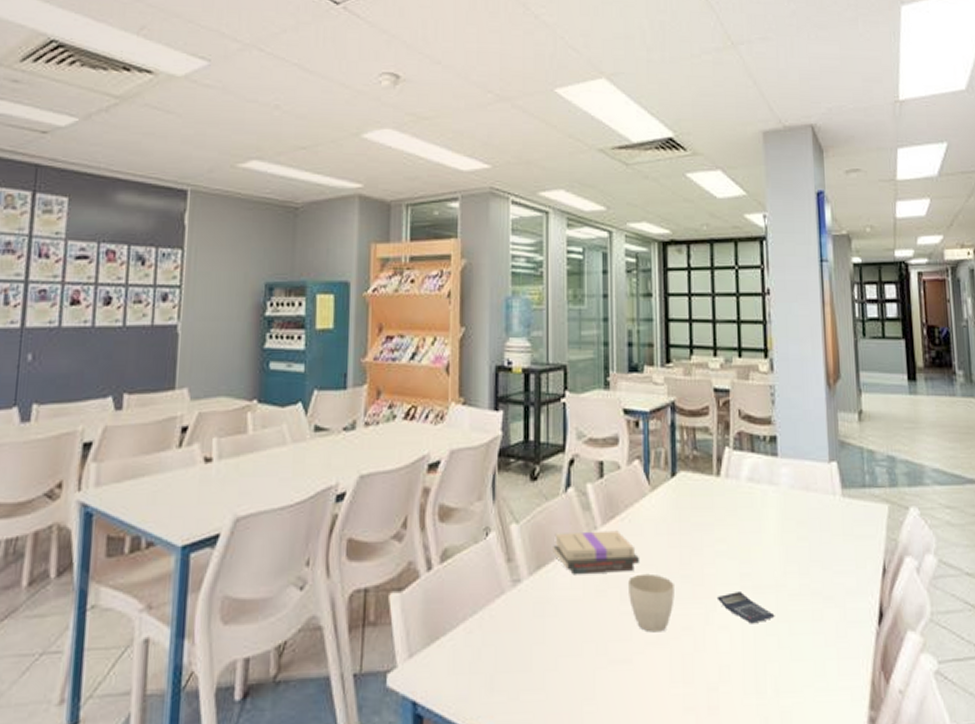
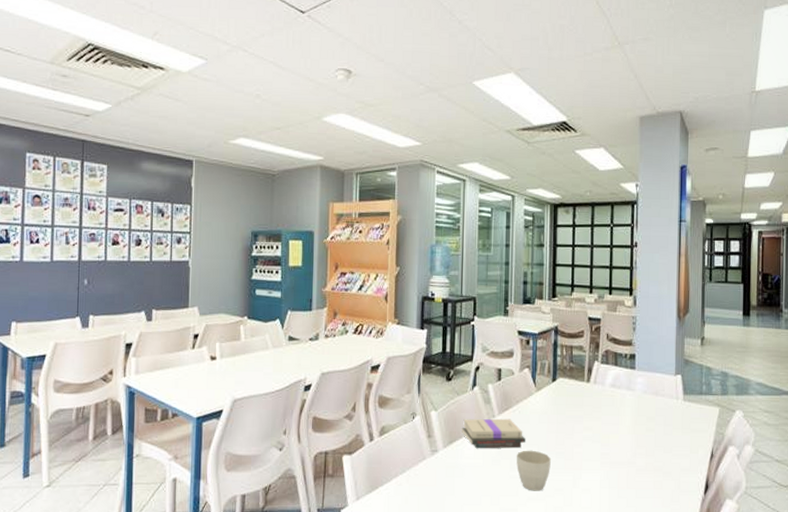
calculator: present [716,592,775,624] -> none [582,466,626,489]

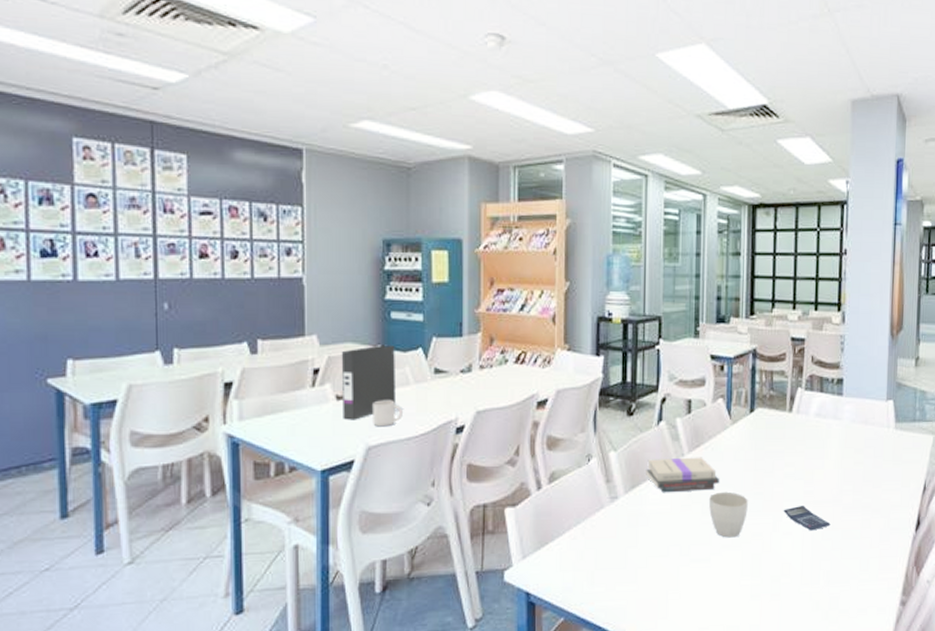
binder: none [215,316,258,377] -> present [341,345,397,420]
mug: none [238,361,262,383] -> present [373,400,403,427]
calculator: none [582,466,626,489] -> present [783,506,831,531]

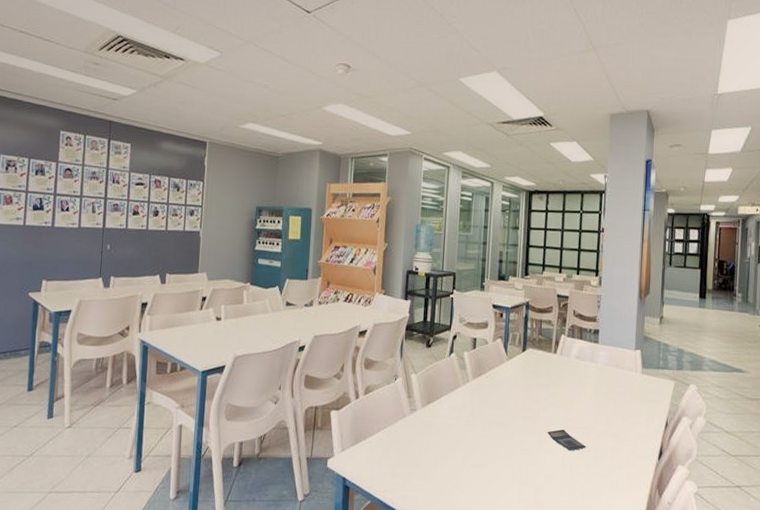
binder: present [341,345,397,420] -> none [220,282,260,336]
mug: present [373,400,403,427] -> none [240,322,262,343]
books: present [646,457,719,493] -> none [439,382,496,411]
cup: present [708,491,748,538] -> none [487,412,519,450]

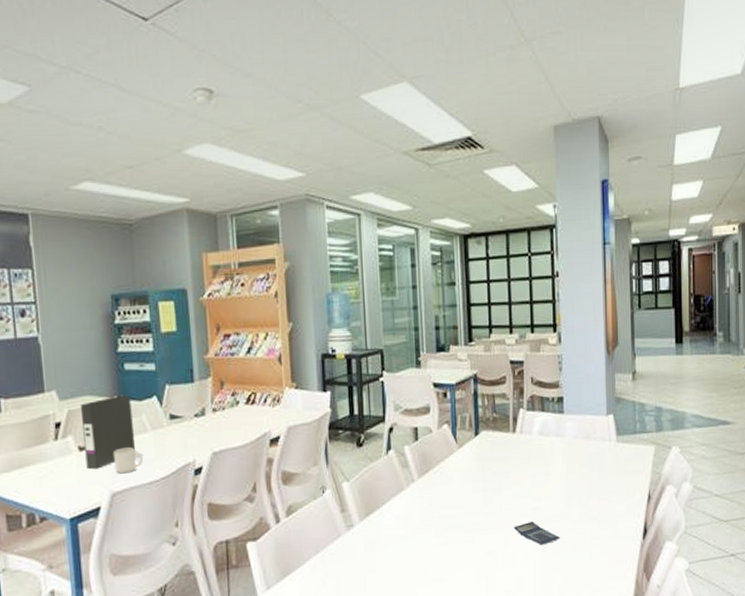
binder: none [220,282,260,336] -> present [80,395,136,470]
mug: none [240,322,262,343] -> present [114,447,143,474]

